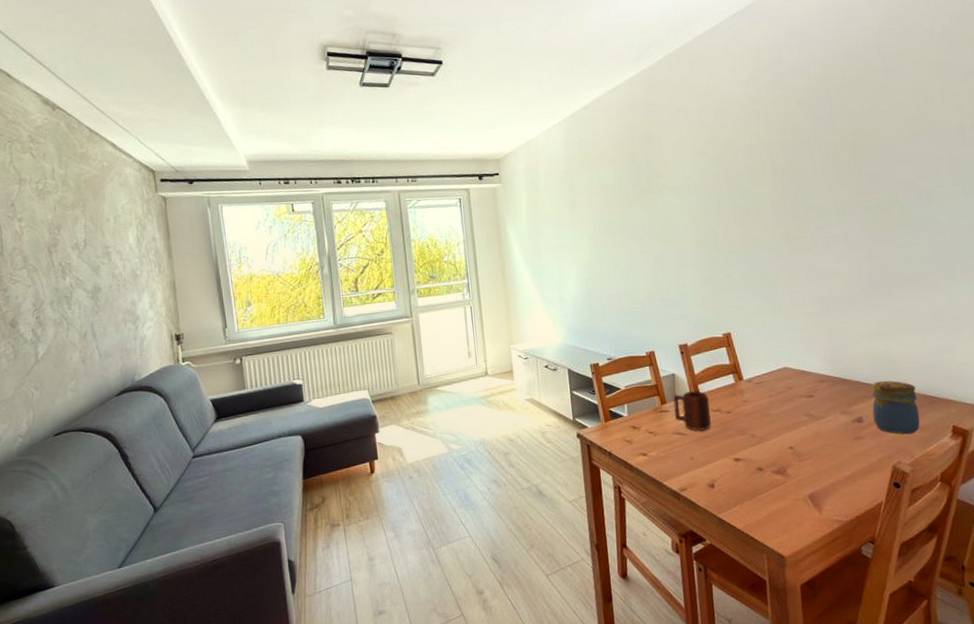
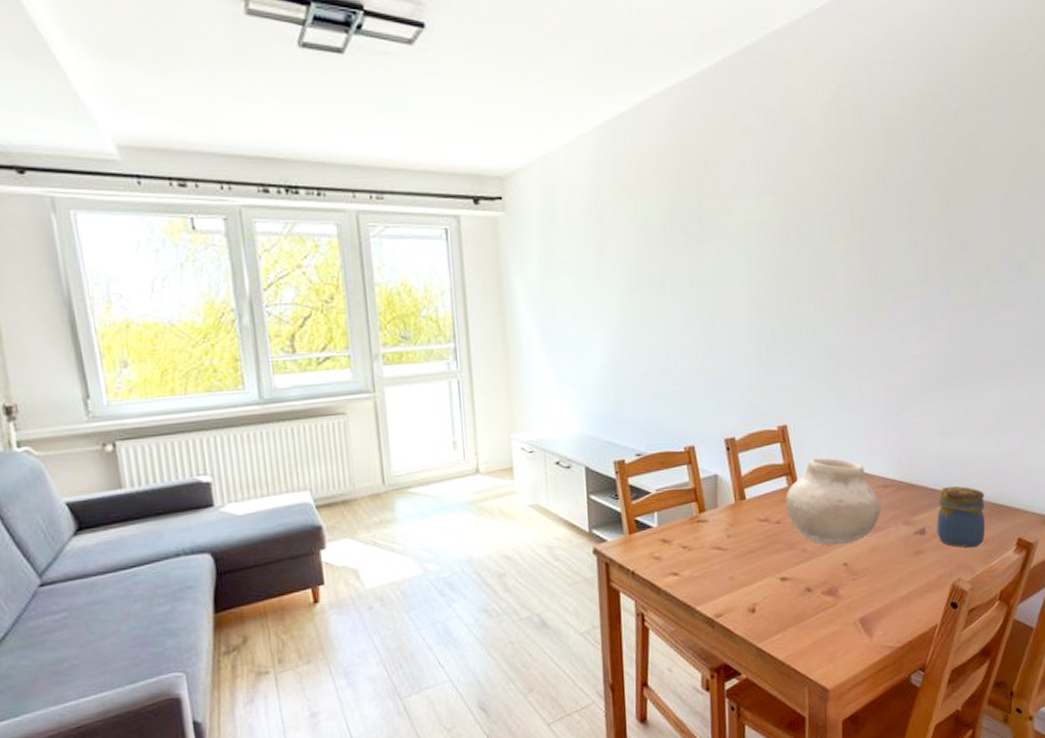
mug: present [673,390,711,431] -> none [713,495,757,545]
vase: none [733,358,820,432] -> present [785,458,881,546]

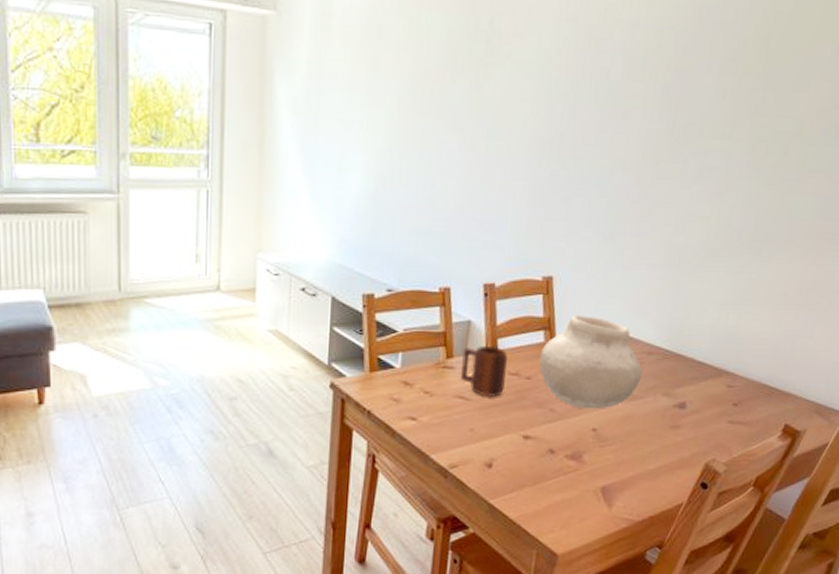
mug: none [713,495,757,545] -> present [460,345,507,397]
jar: present [937,486,986,548] -> none [698,361,756,429]

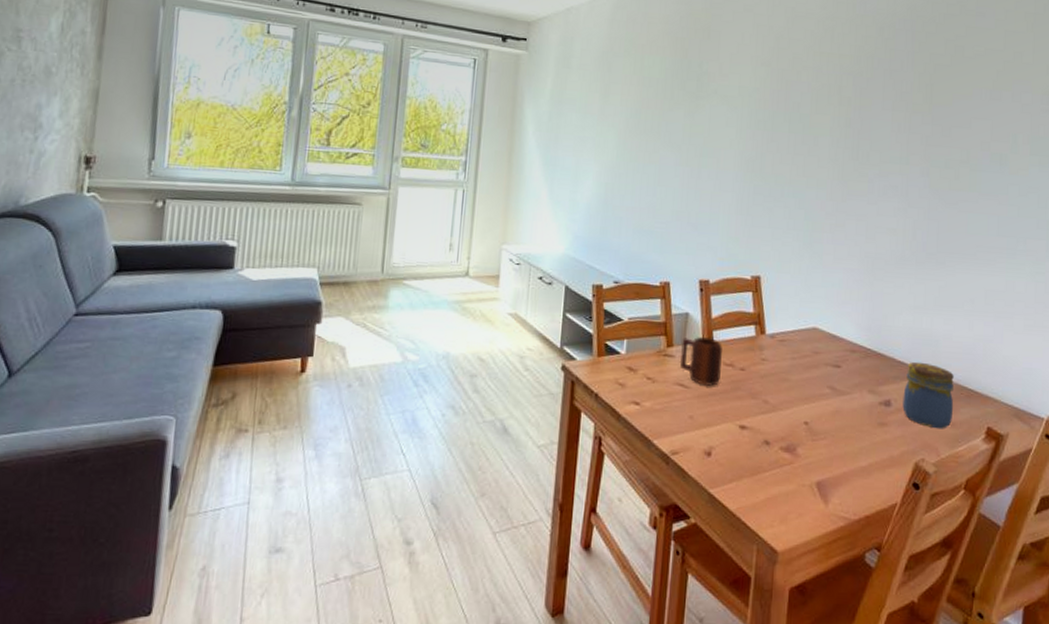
vase: present [539,315,643,409] -> none [751,312,847,403]
jar: none [698,361,756,429] -> present [902,361,954,429]

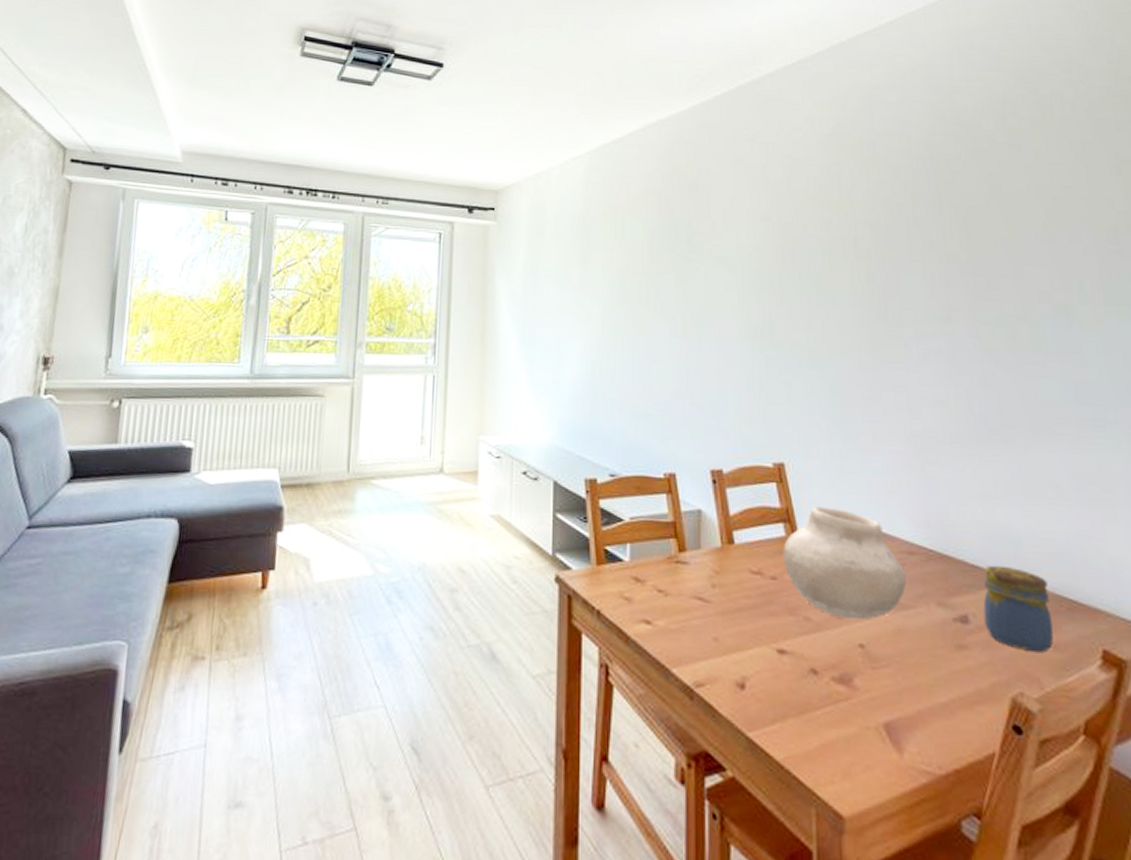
mug: present [679,336,722,386] -> none [695,538,747,600]
vase: none [751,312,847,403] -> present [782,506,907,620]

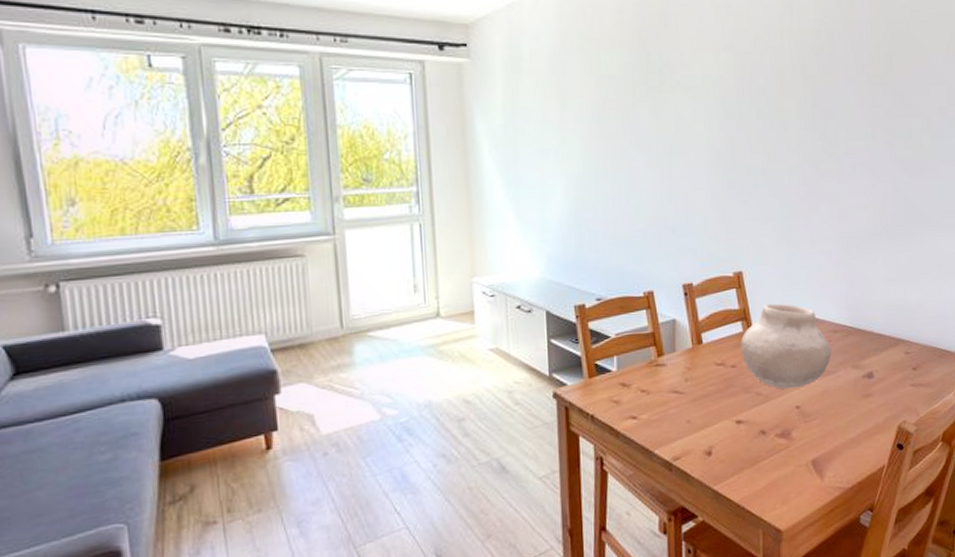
jar: present [983,565,1054,653] -> none [883,331,929,391]

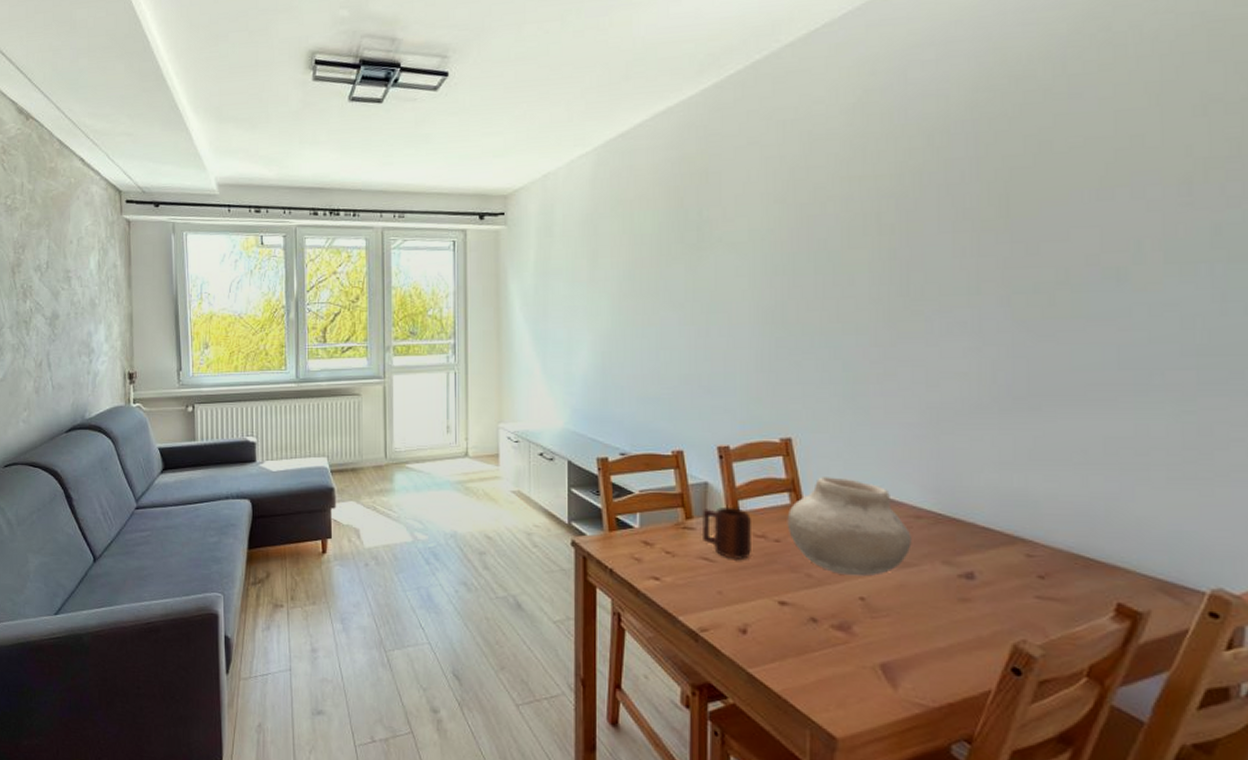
mug: none [671,339,713,389] -> present [701,506,751,559]

